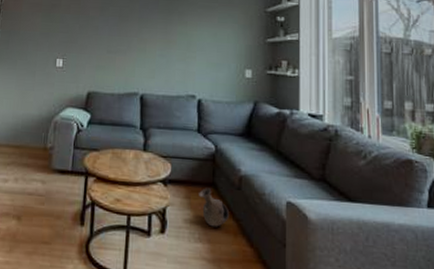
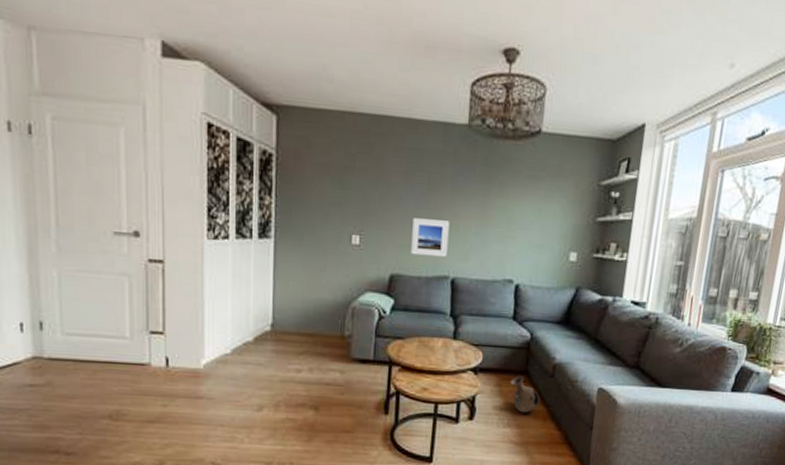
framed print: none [105,43,138,76] -> present [411,218,450,258]

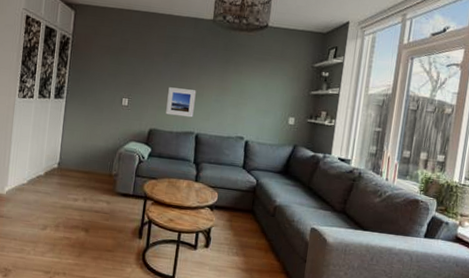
ceramic jug: present [510,376,541,413] -> none [239,214,264,245]

